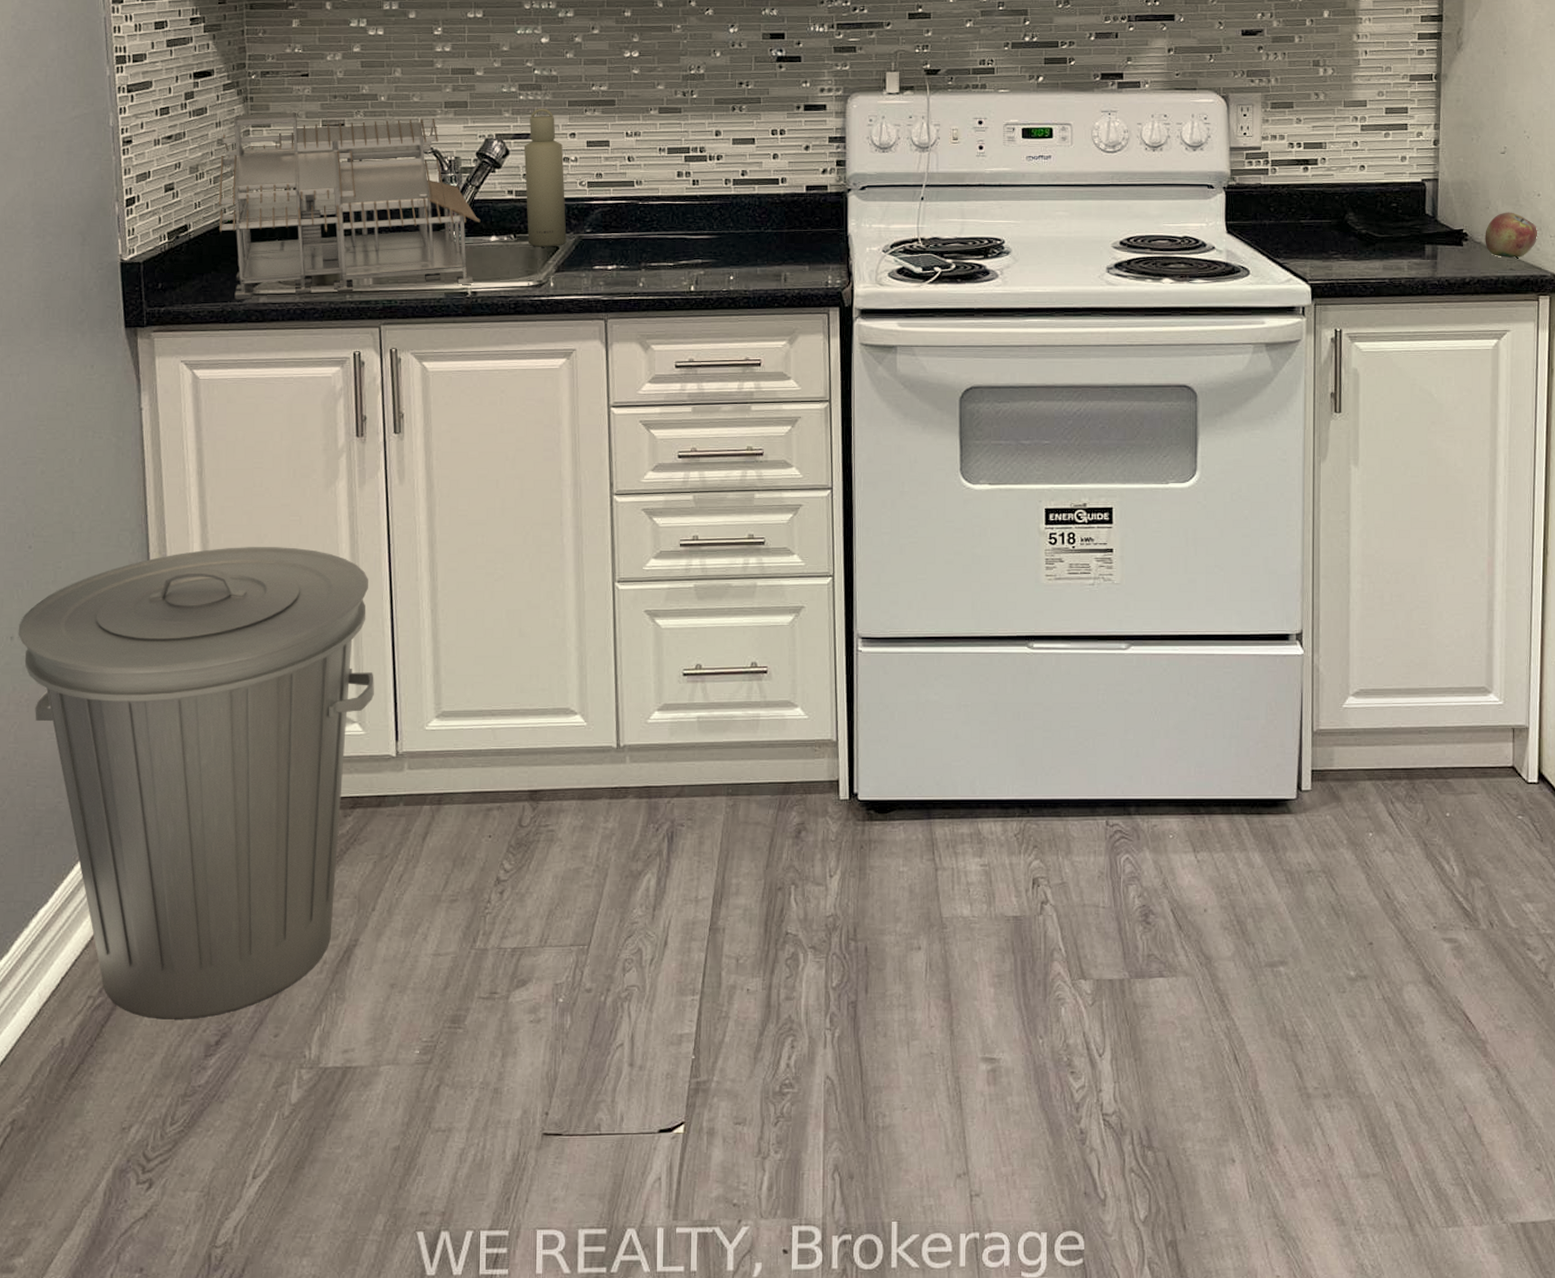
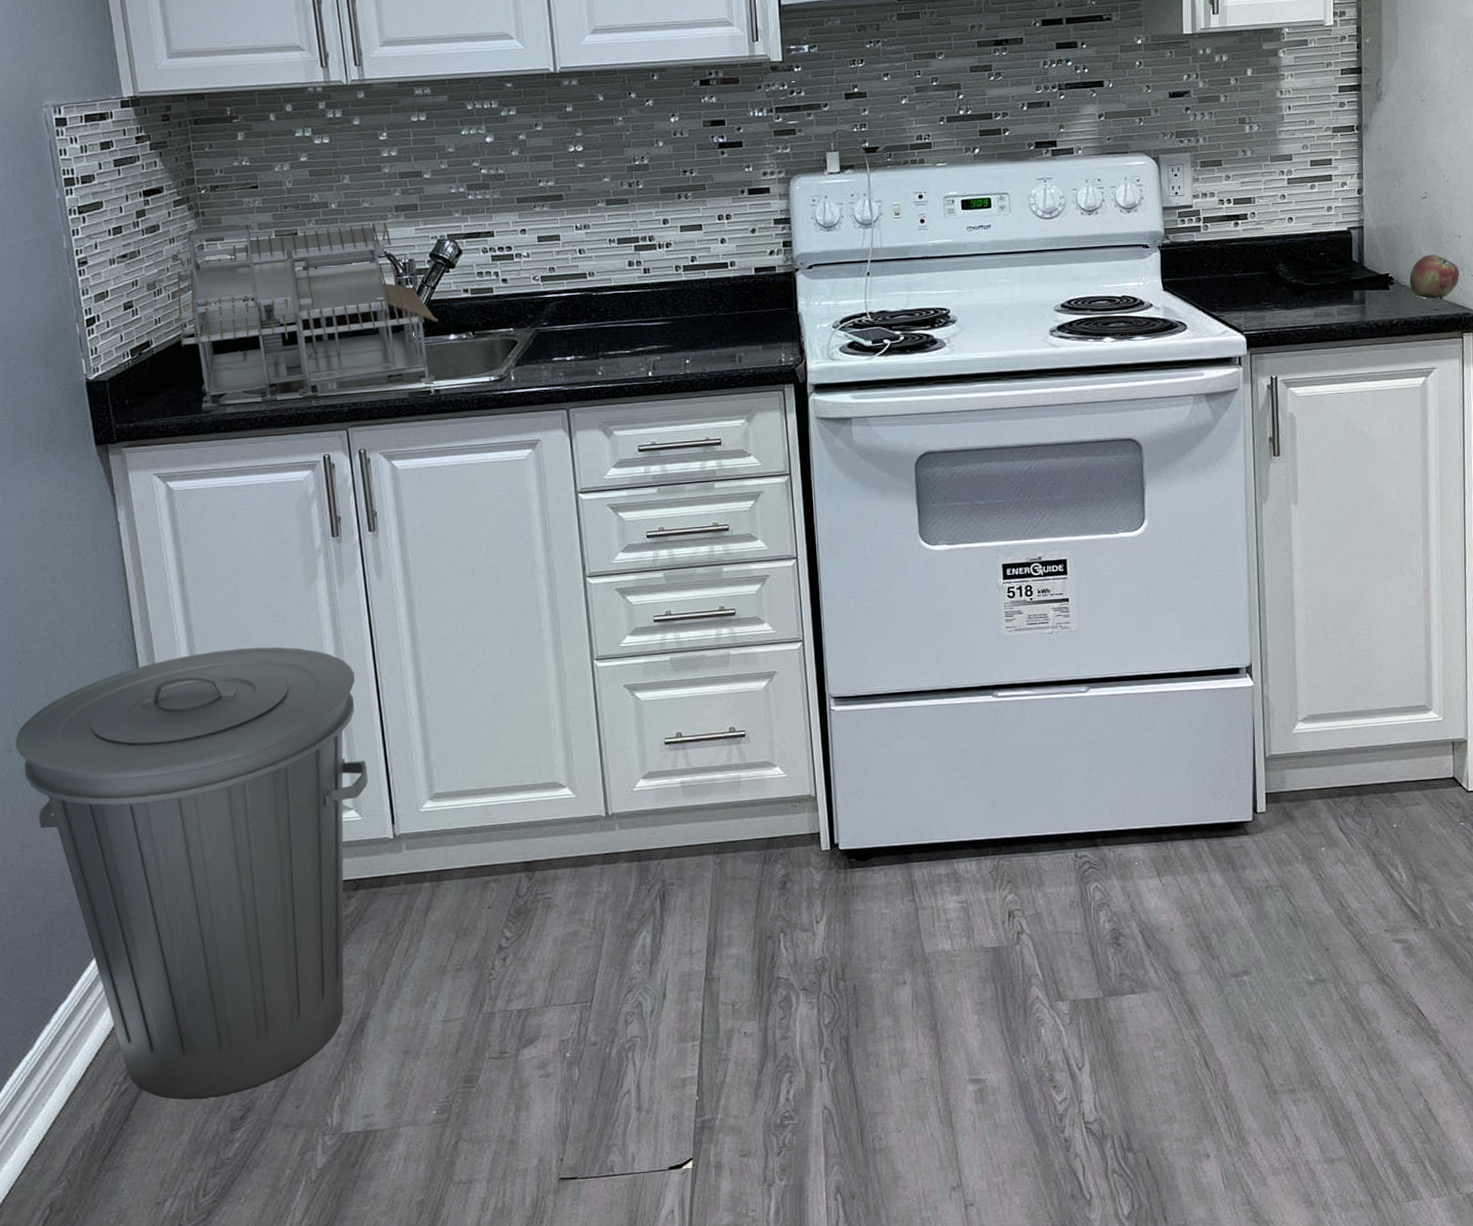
bottle: present [523,108,567,247] -> none [476,206,524,343]

